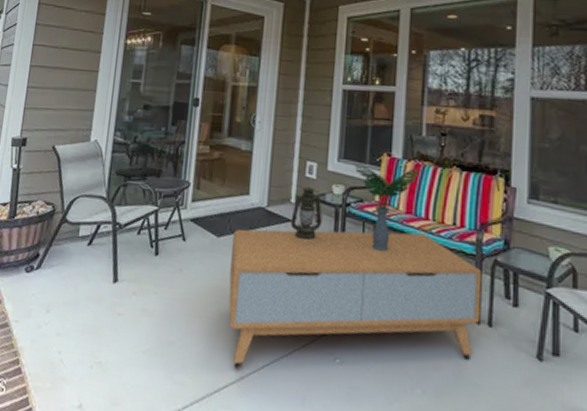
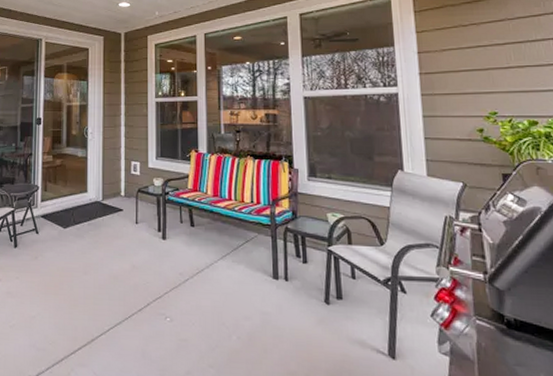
coffee table: present [229,165,482,369] -> none [76,159,278,333]
lantern: present [290,186,323,241] -> none [122,181,147,225]

